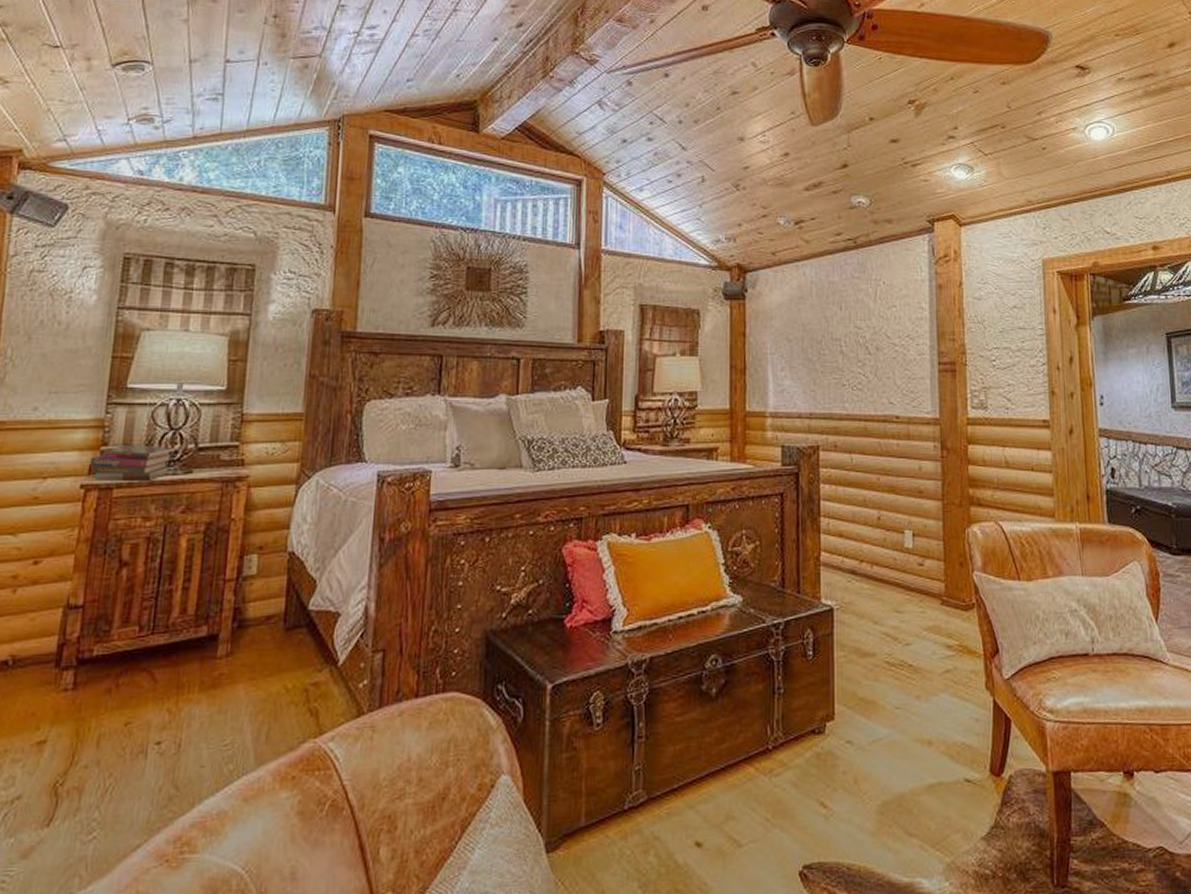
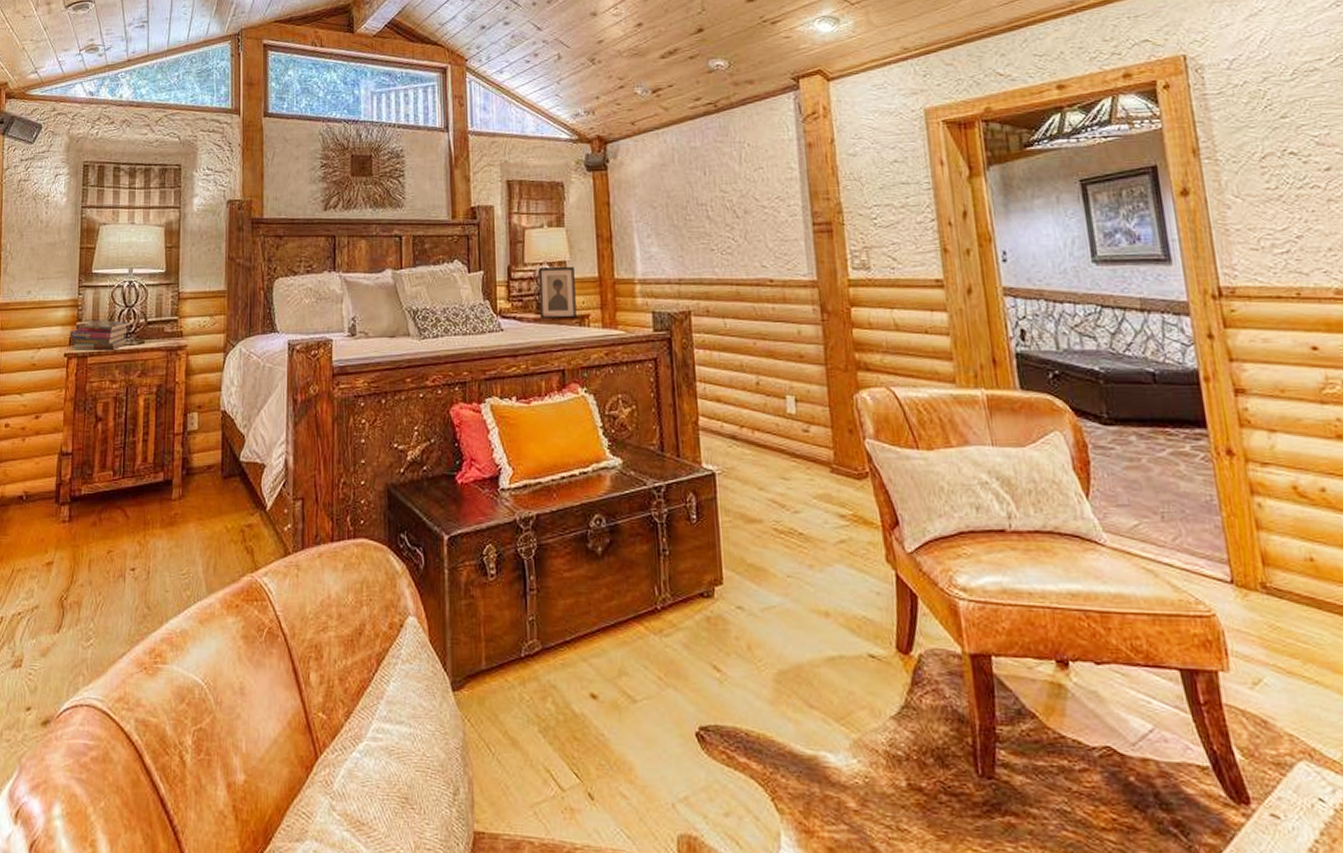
picture frame: none [667,398,705,452] -> present [538,267,577,320]

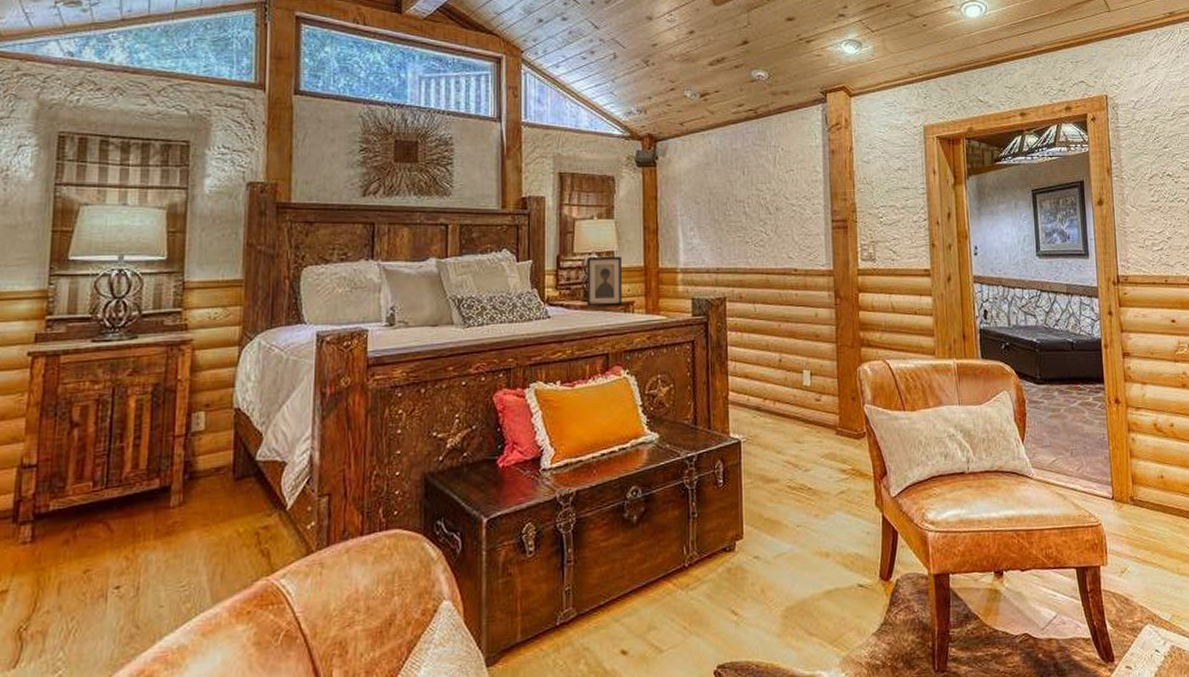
books: present [70,320,130,352] -> none [36,313,119,349]

